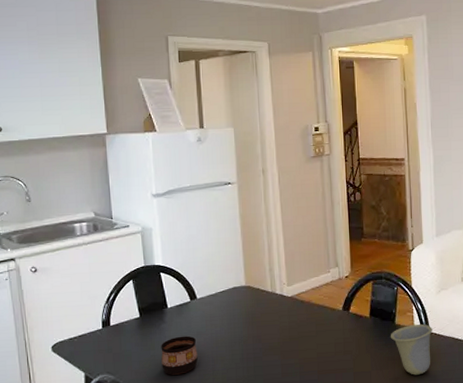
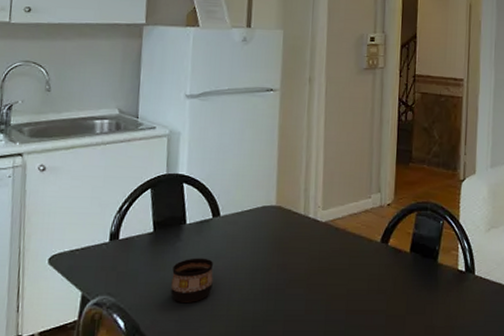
cup: present [390,323,432,375] -> none [430,264,478,324]

